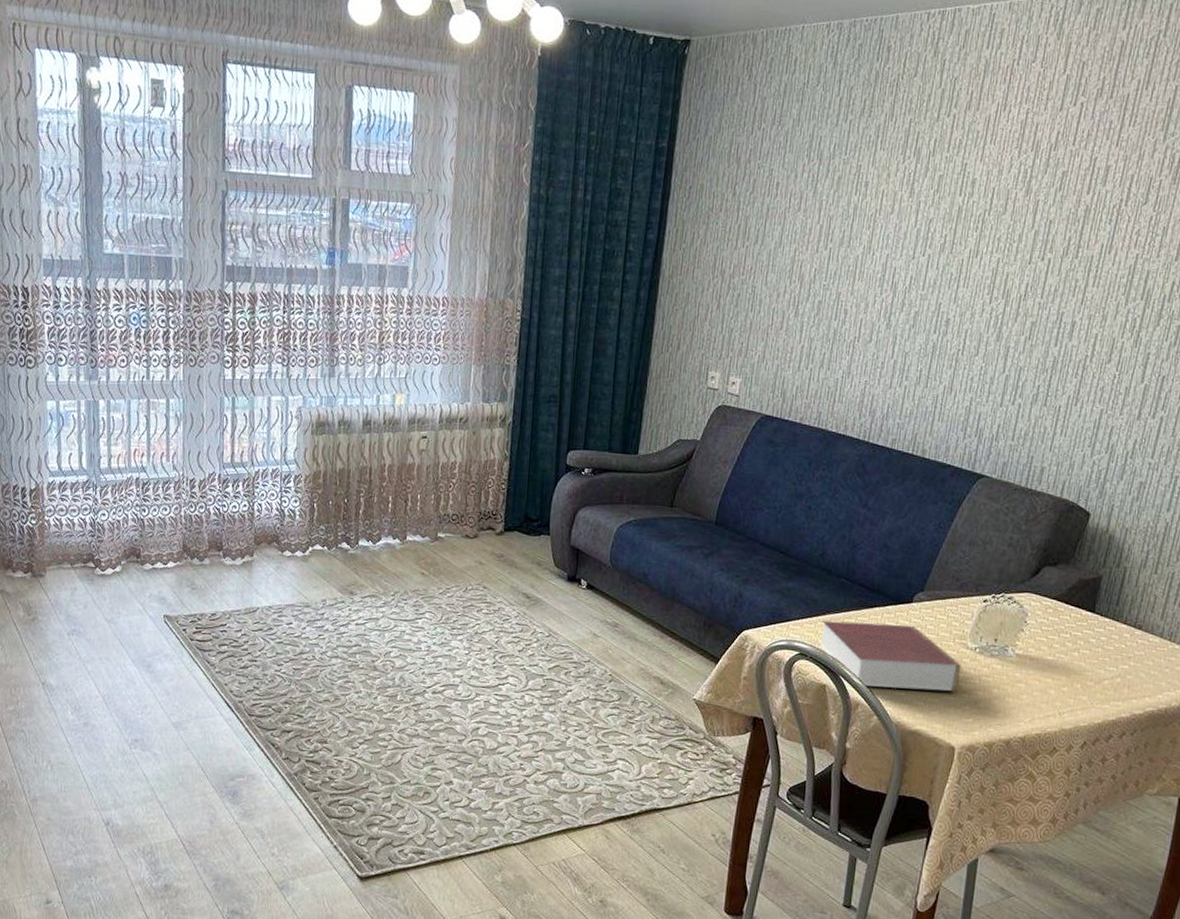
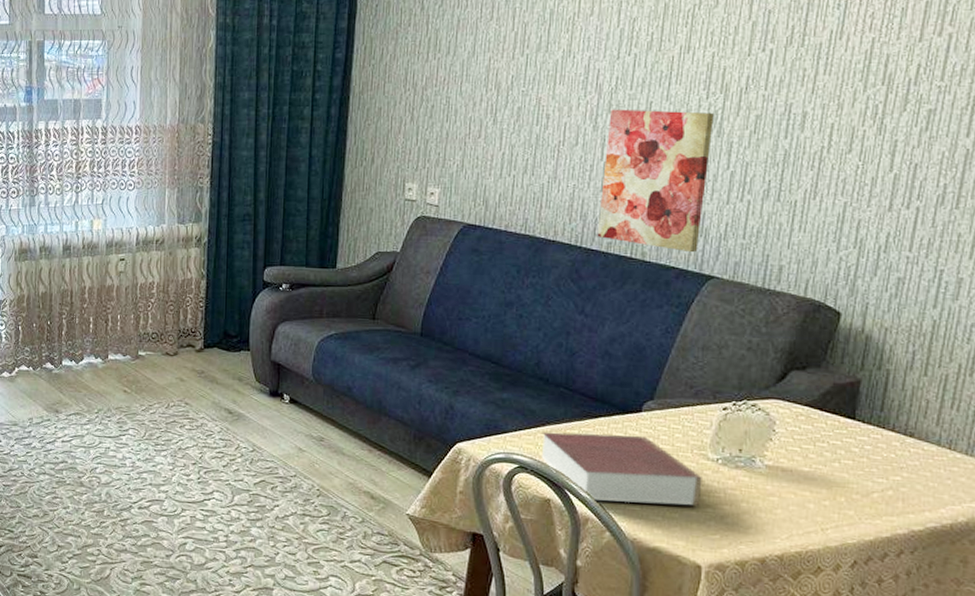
wall art: none [883,308,995,452] -> present [597,109,714,253]

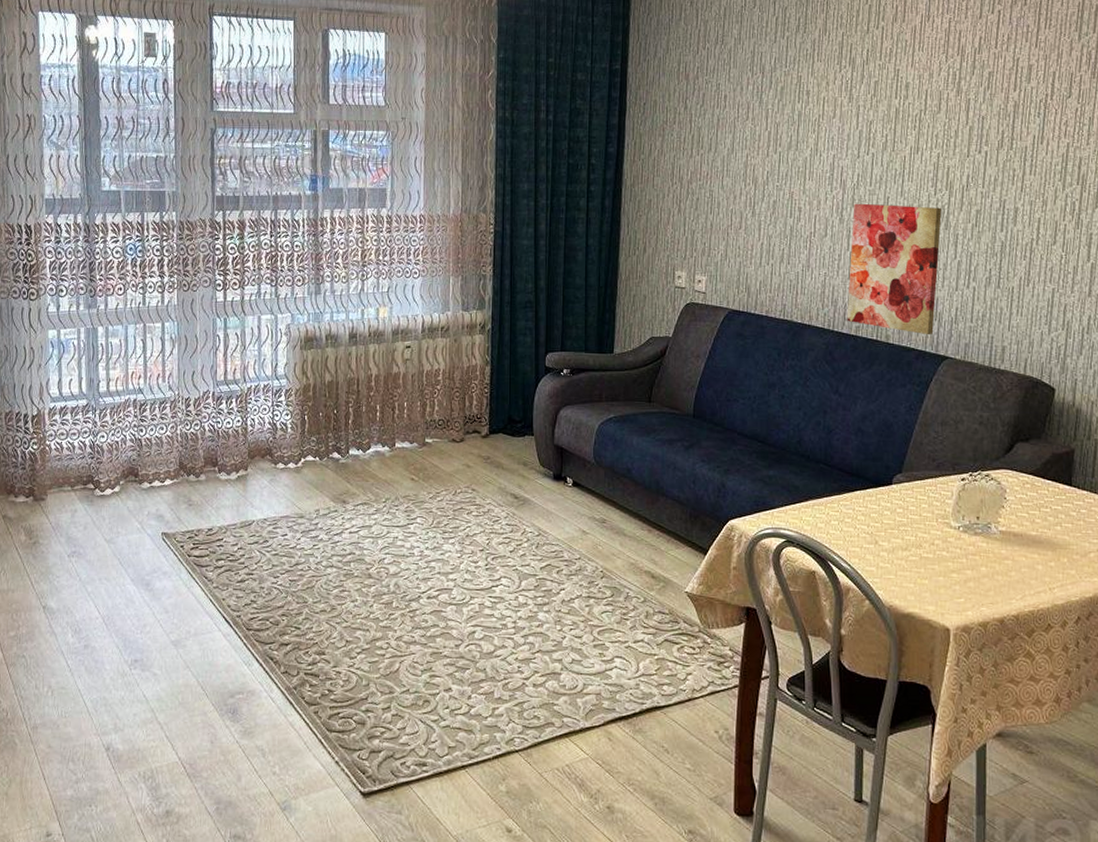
book: present [541,431,702,505] -> none [805,506,947,572]

